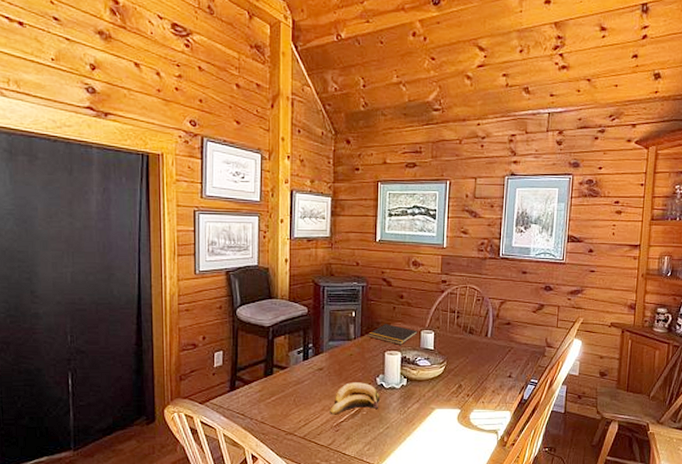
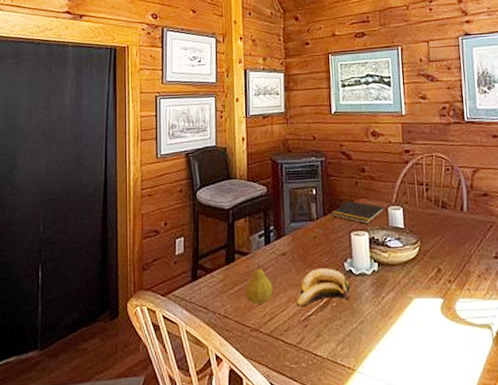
fruit: none [282,377,308,412] -> present [245,263,273,304]

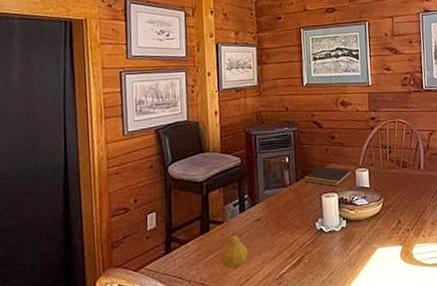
banana: present [296,268,350,307] -> none [270,229,321,267]

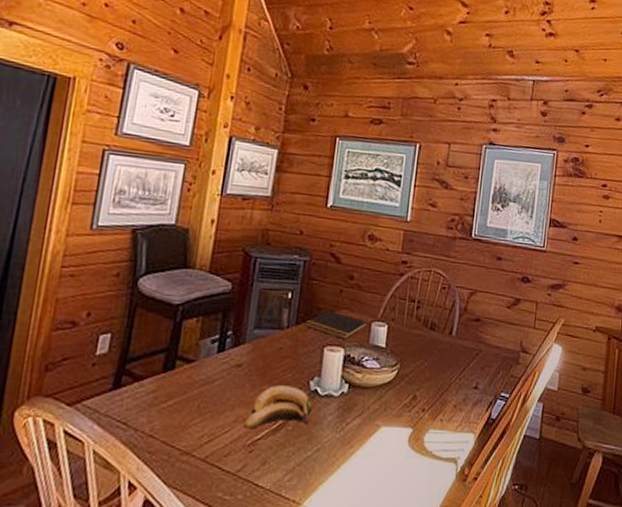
fruit: present [220,230,248,269] -> none [181,374,219,423]
banana: none [270,229,321,267] -> present [243,385,312,429]

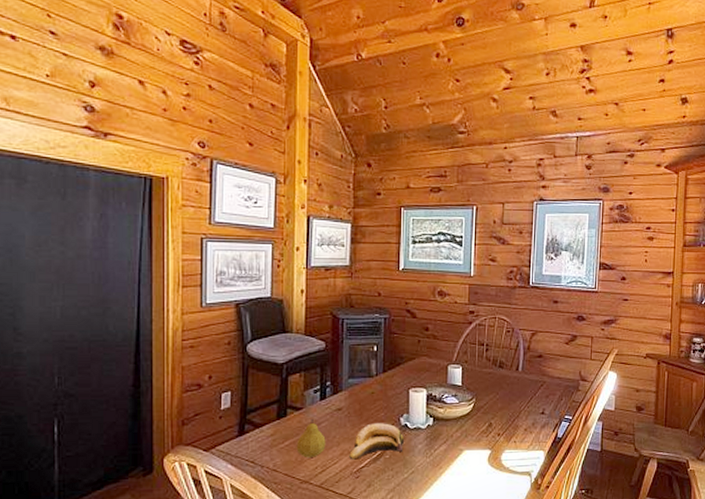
fruit: none [181,374,219,423] -> present [296,418,326,458]
notepad: present [305,310,368,339] -> none [391,359,445,381]

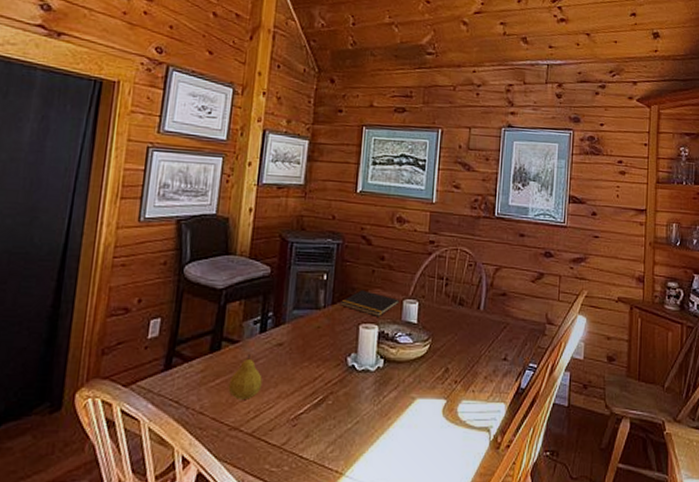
banana: present [349,423,404,460] -> none [287,362,350,404]
notepad: none [391,359,445,381] -> present [341,290,400,316]

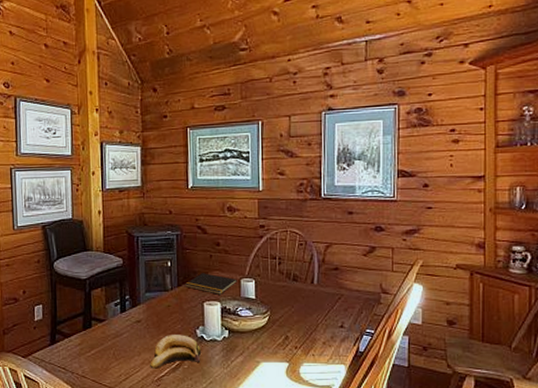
fruit: present [228,353,263,399] -> none [101,329,128,366]
banana: none [287,362,350,404] -> present [150,335,201,369]

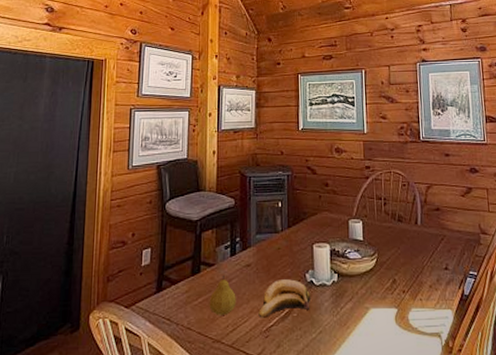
fruit: none [101,329,128,366] -> present [209,274,236,315]
notepad: present [185,273,237,295] -> none [295,214,346,236]

